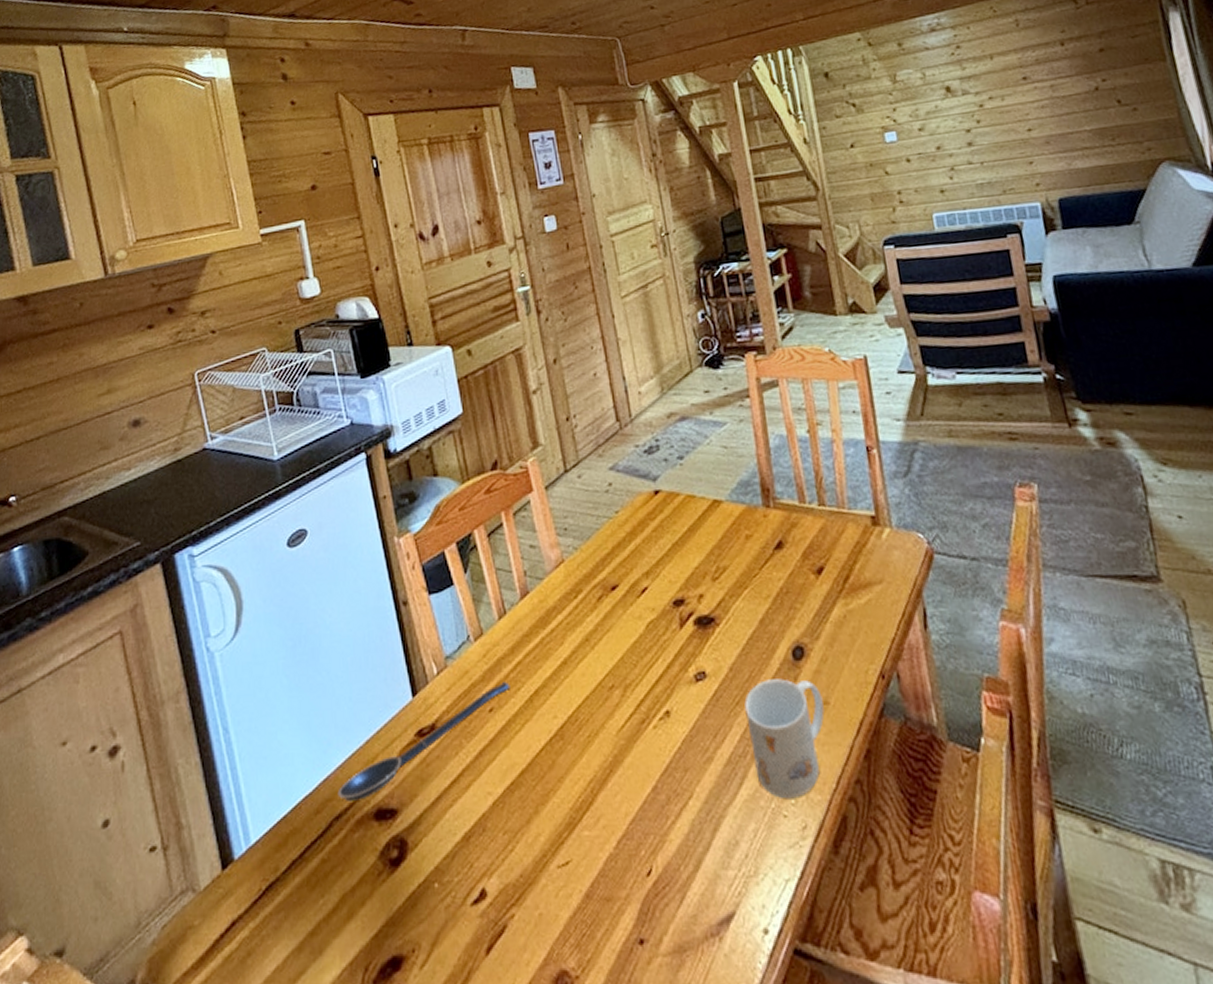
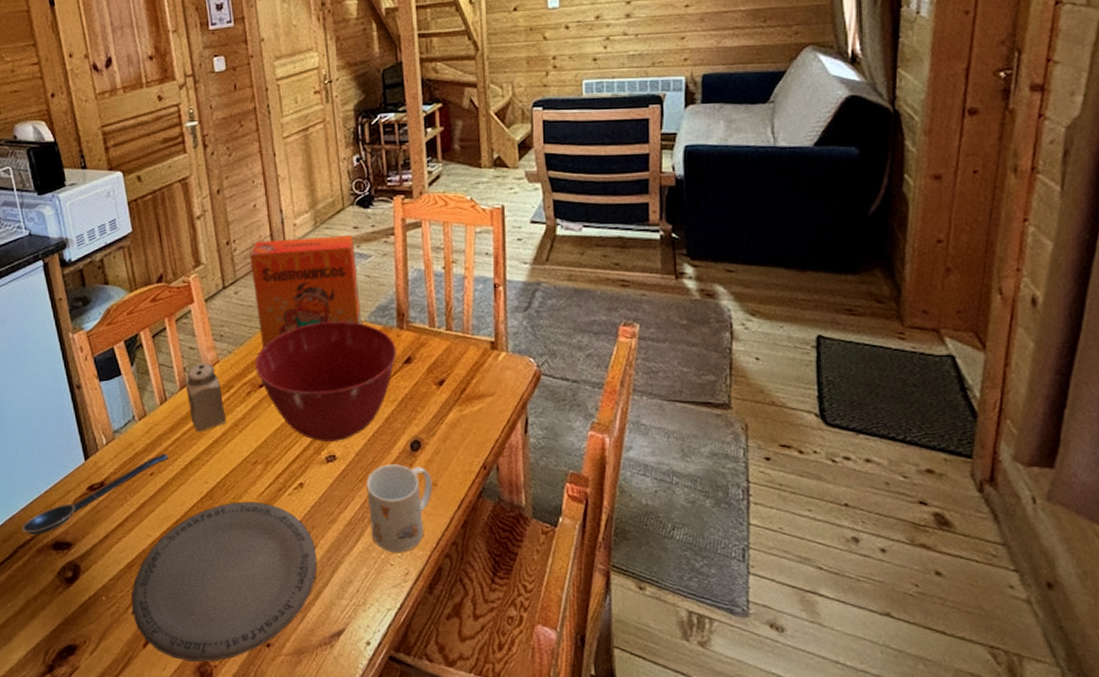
plate: none [470,739,695,972] -> present [131,501,318,662]
salt shaker: none [526,563,575,651] -> present [185,362,226,432]
cereal box: none [592,401,724,542] -> present [250,235,363,349]
mixing bowl: none [605,502,765,655] -> present [255,321,396,441]

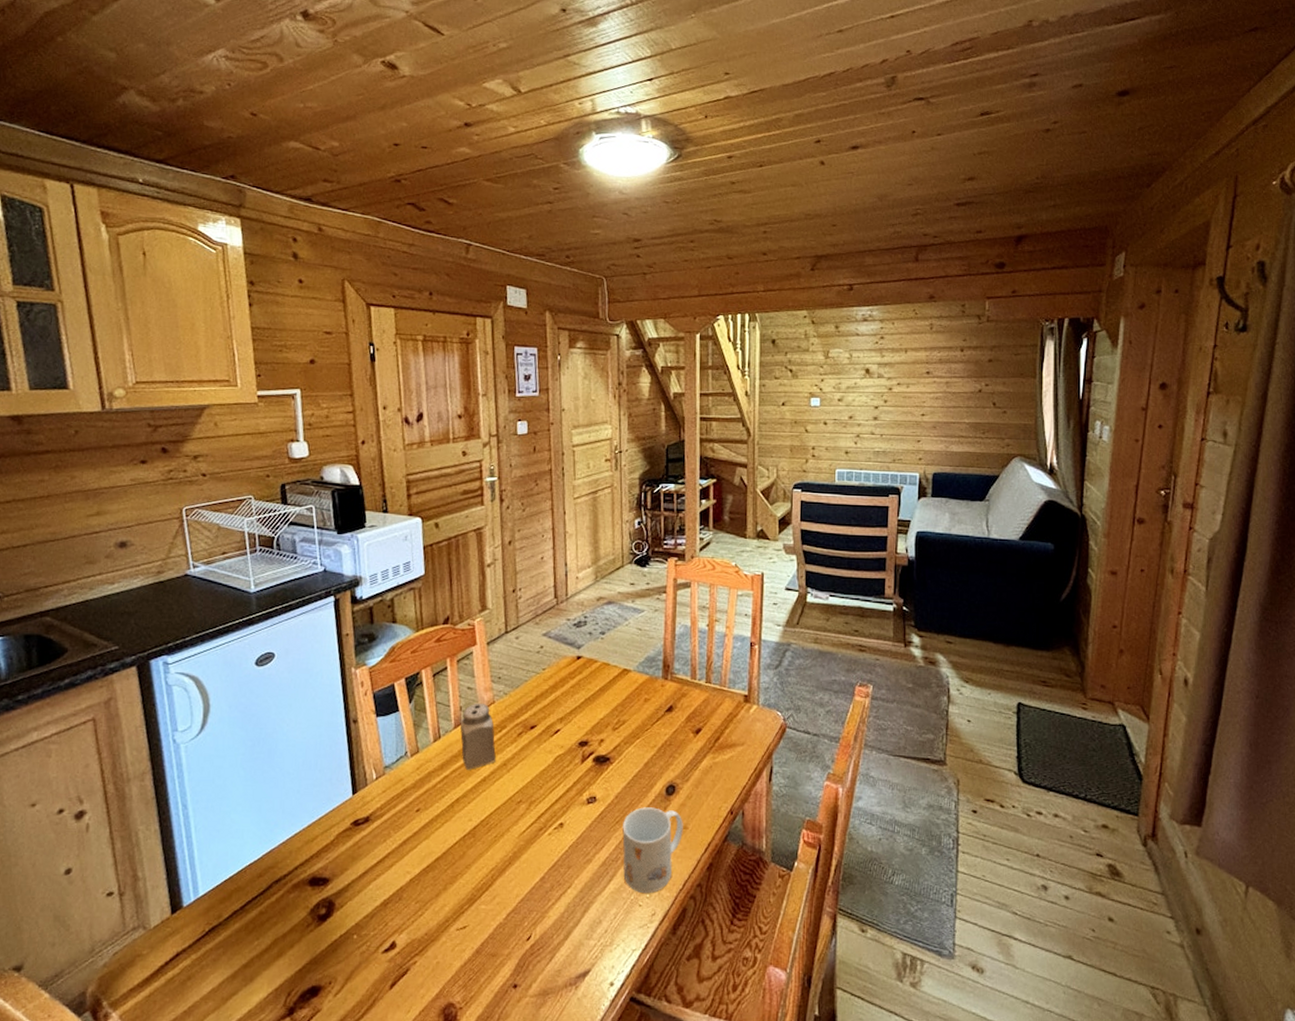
spoon: present [21,452,169,536] -> none [279,789,436,871]
plate: present [131,501,318,662] -> none [382,840,570,1003]
cereal box: present [250,235,363,349] -> none [533,590,631,692]
mixing bowl: present [255,321,396,441] -> none [528,669,660,783]

